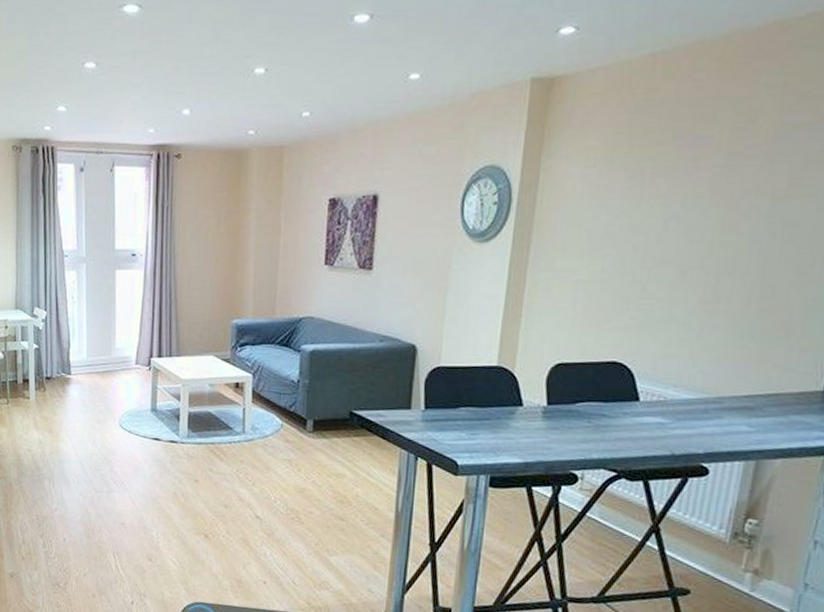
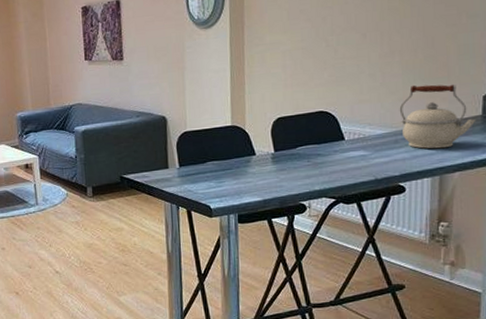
kettle: none [715,342,813,427] -> present [399,84,475,149]

